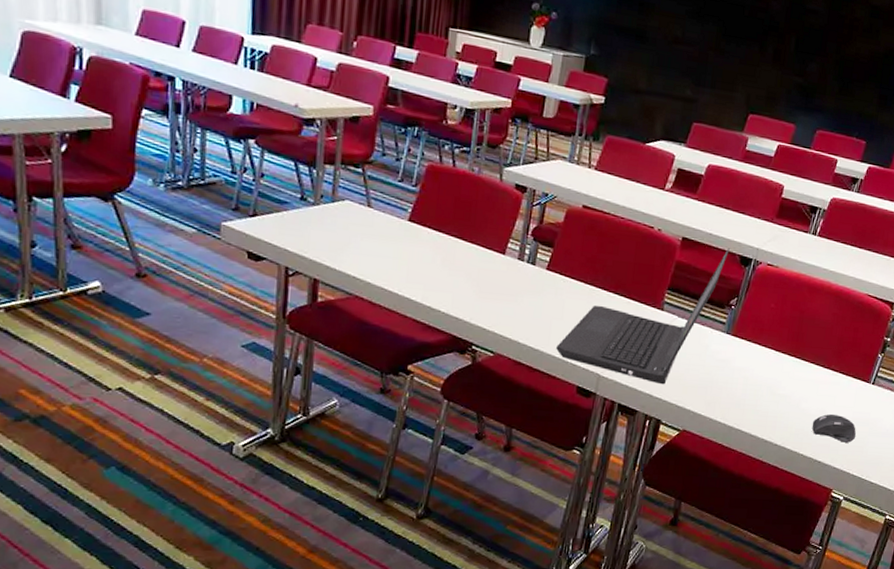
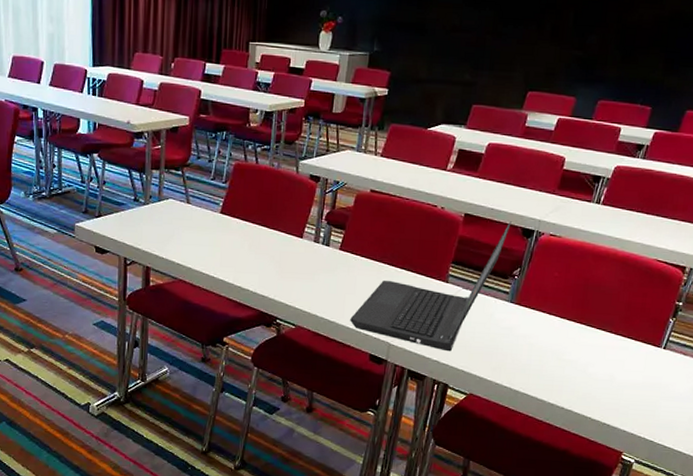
computer mouse: present [812,414,856,443] -> none [599,379,647,407]

